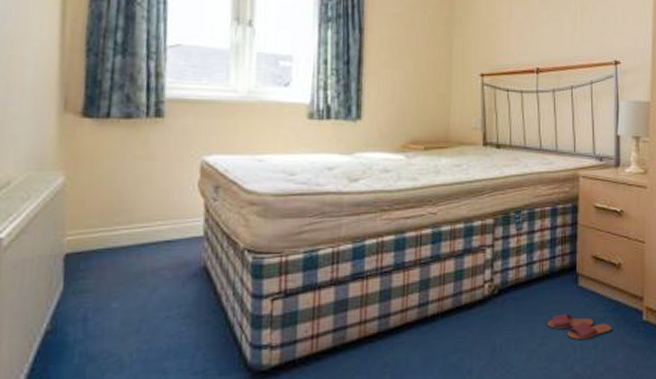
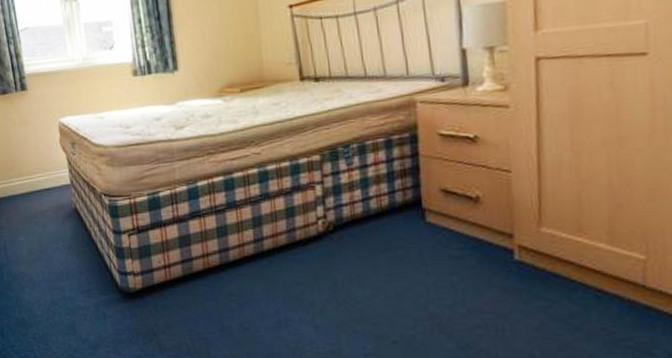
slippers: present [547,313,612,339] -> none [392,251,473,278]

